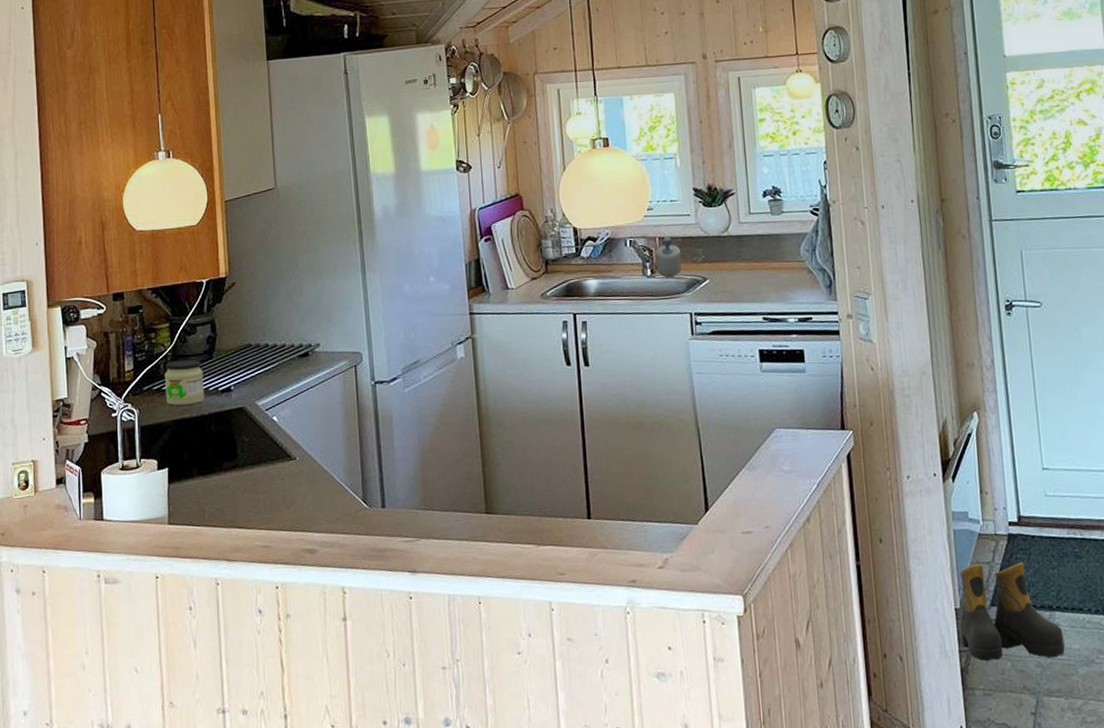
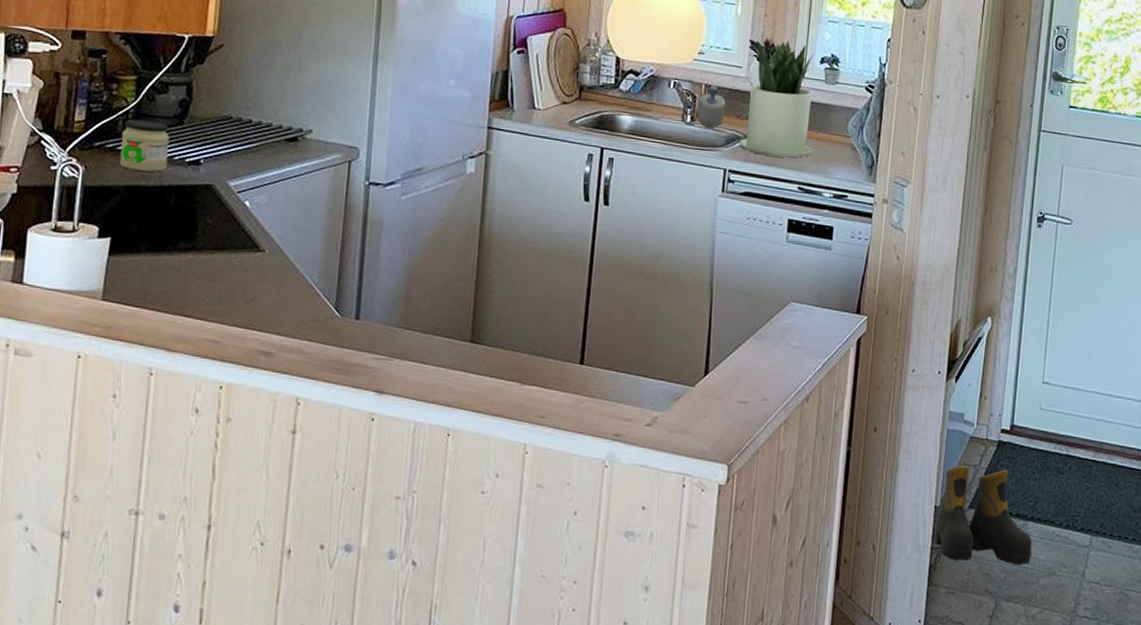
planter: none [699,181,771,294] -> present [738,39,815,158]

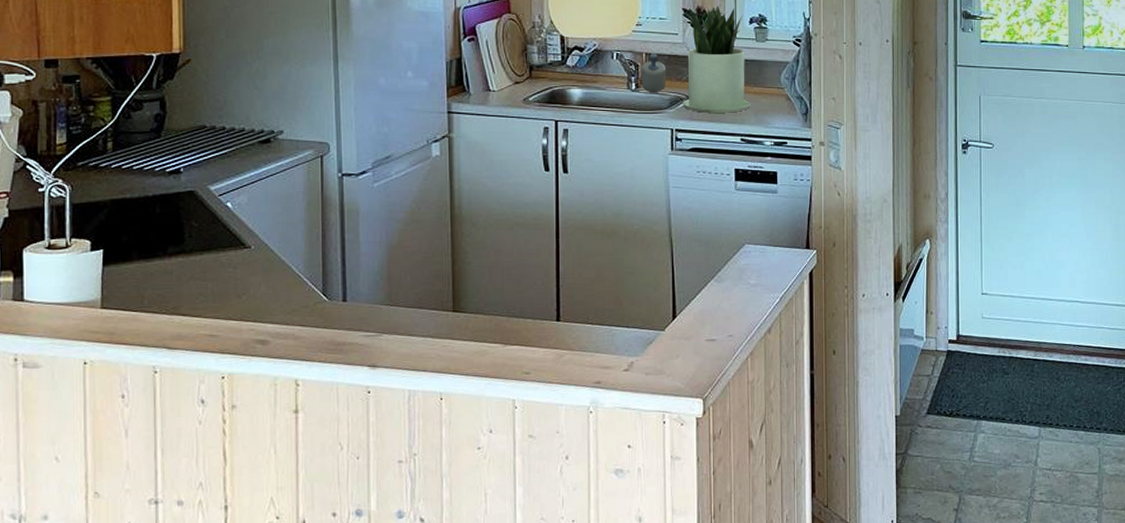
jar: present [120,119,170,173] -> none [102,136,149,186]
boot: present [935,466,1033,564] -> none [899,376,987,463]

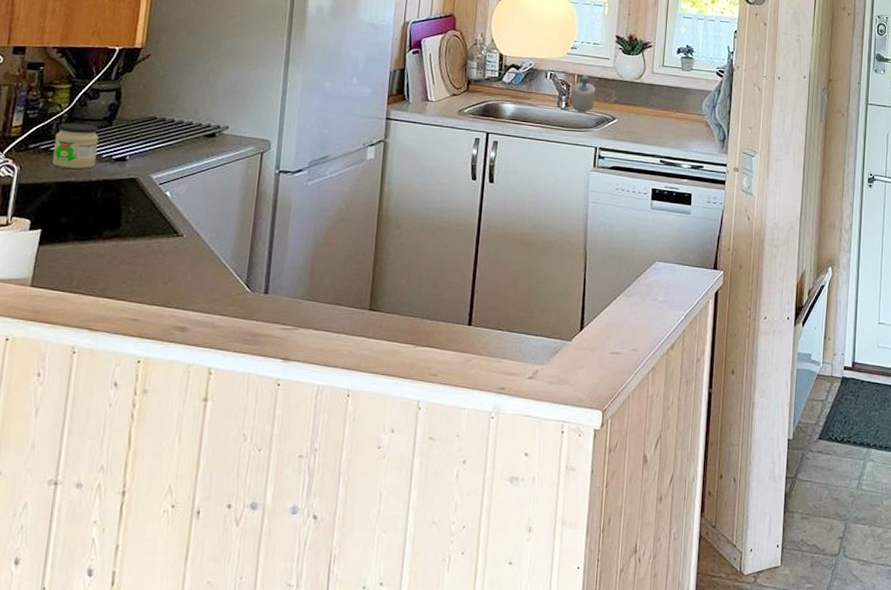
jar: none [102,136,149,186] -> present [52,122,99,170]
planter: present [682,5,751,113] -> none [607,35,673,136]

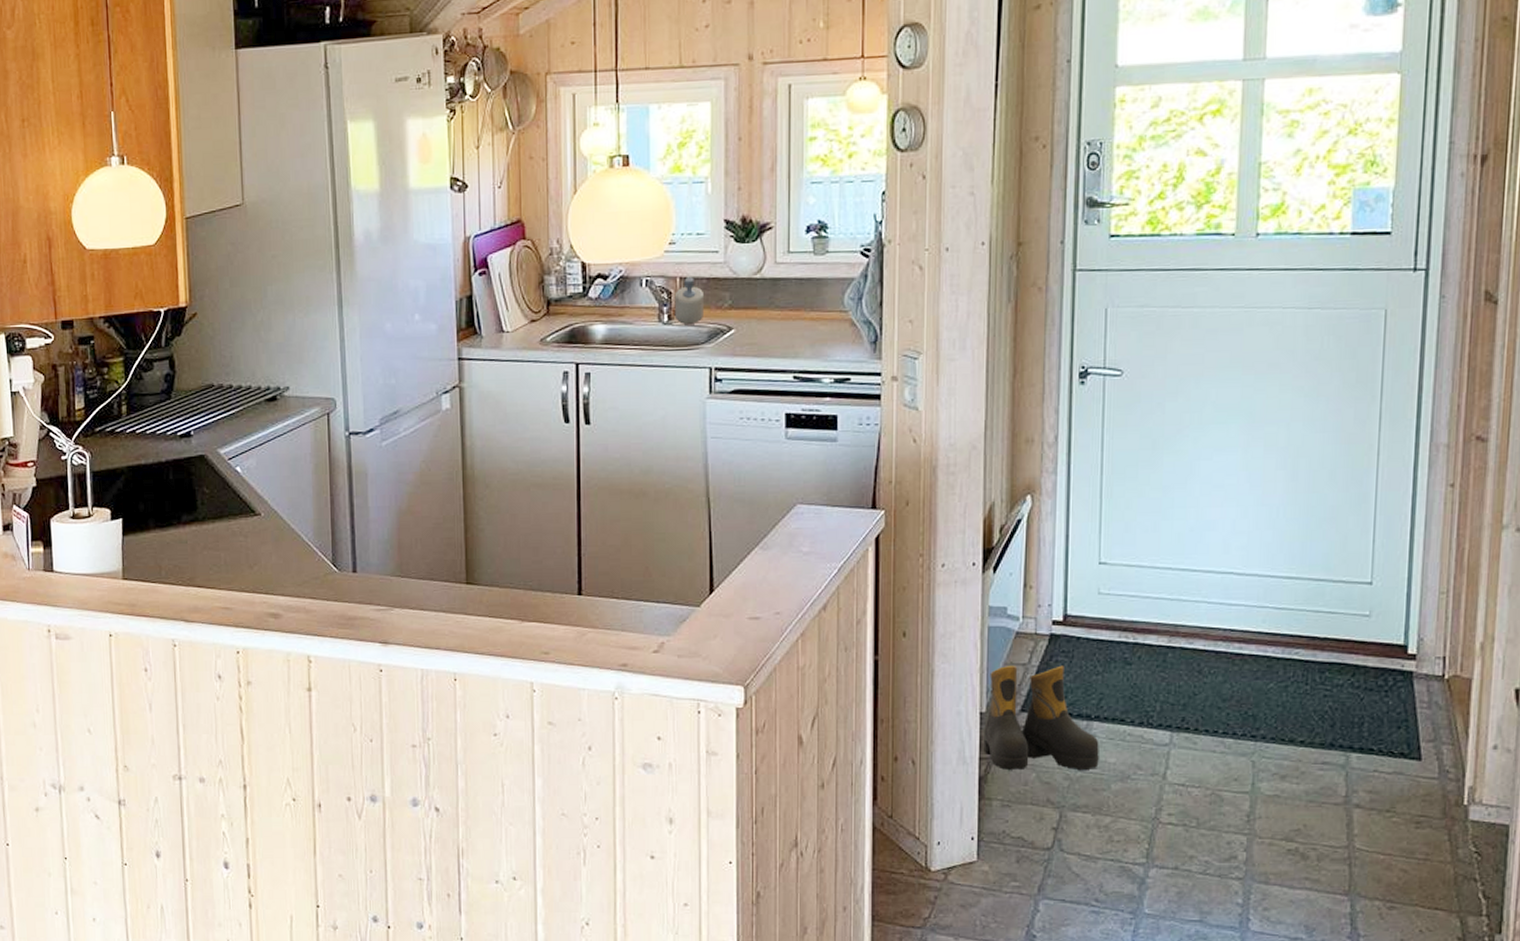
jar: present [52,122,99,170] -> none [118,399,162,451]
boot: none [789,401,876,488] -> present [984,665,1099,770]

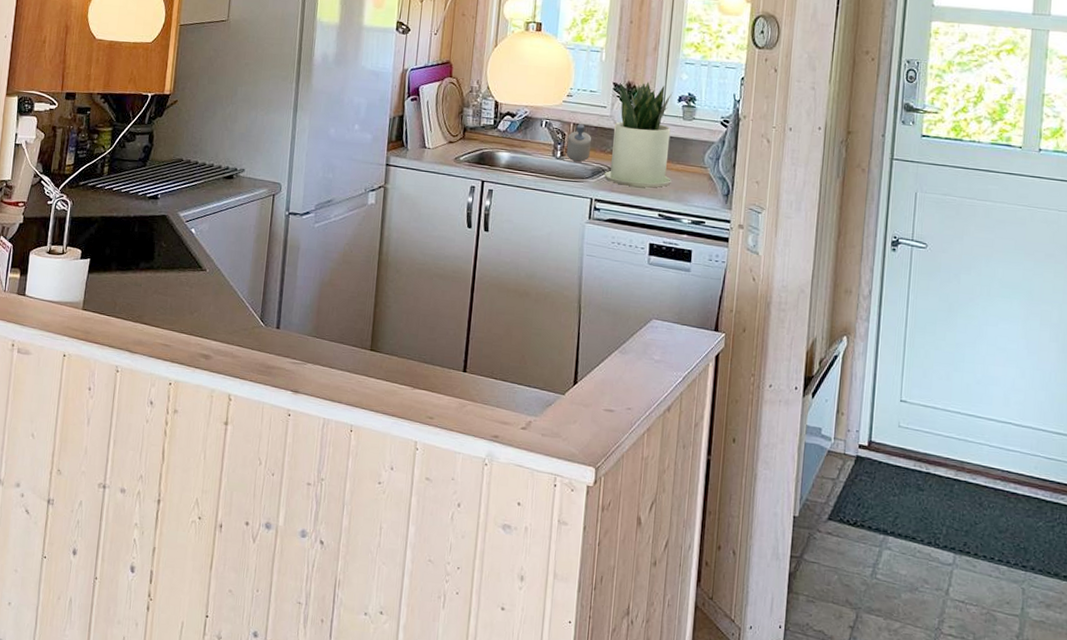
planter: none [722,213,807,347] -> present [603,82,673,188]
boot: present [984,665,1099,770] -> none [795,478,893,578]

